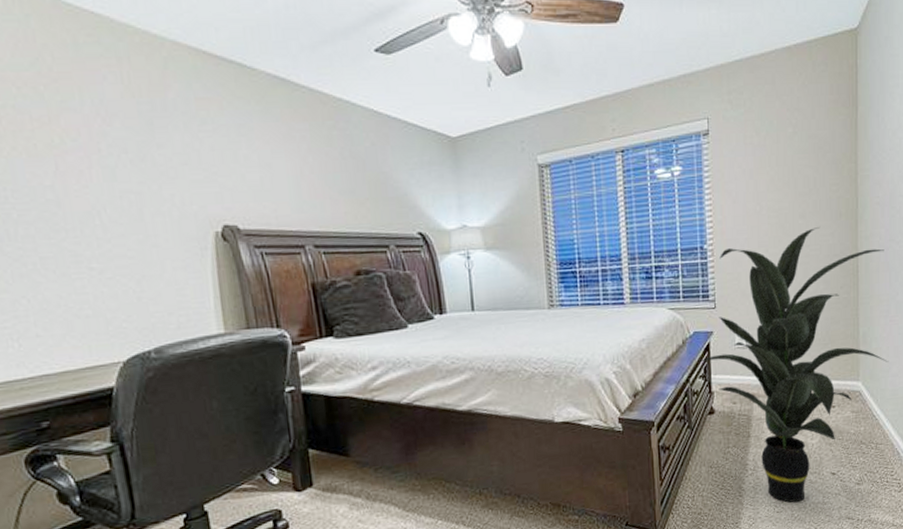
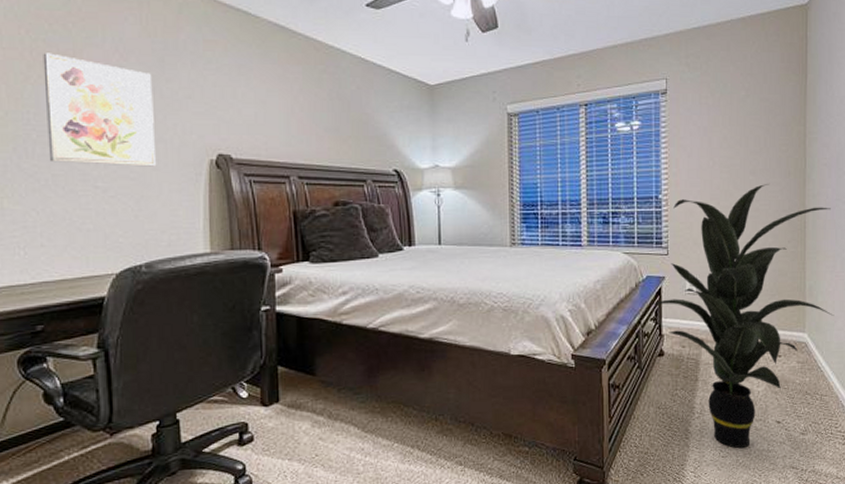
wall art: none [14,120,156,244] -> present [43,53,157,167]

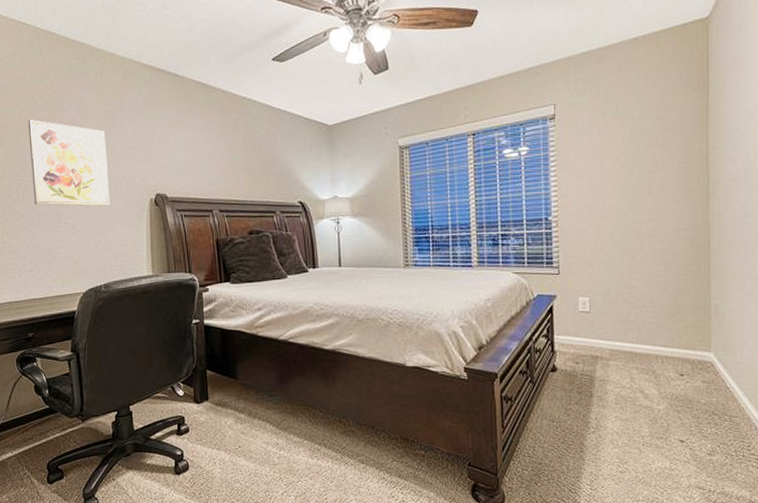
indoor plant: present [651,184,835,449] -> none [542,203,745,465]

